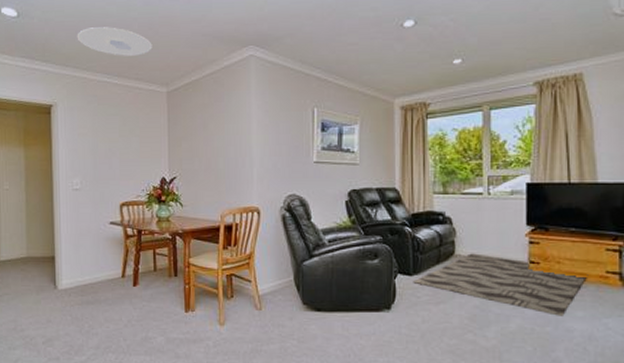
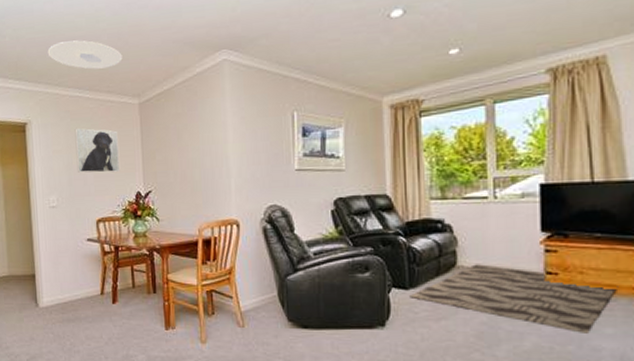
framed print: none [101,112,145,158] -> present [74,128,119,173]

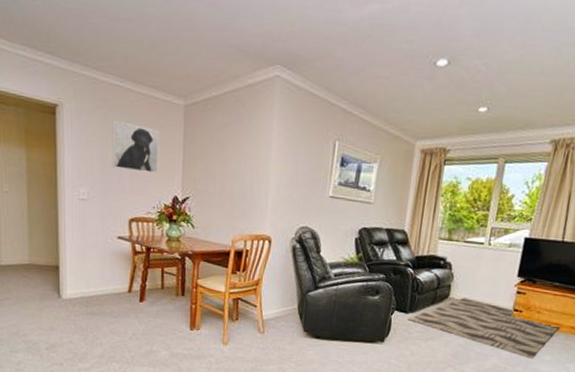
ceiling light: present [47,40,123,70] -> none [86,20,171,60]

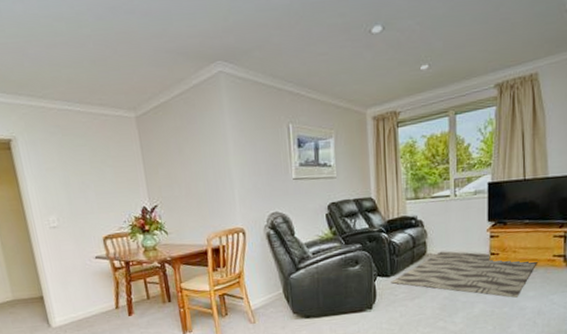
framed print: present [112,119,159,173] -> none [68,143,122,191]

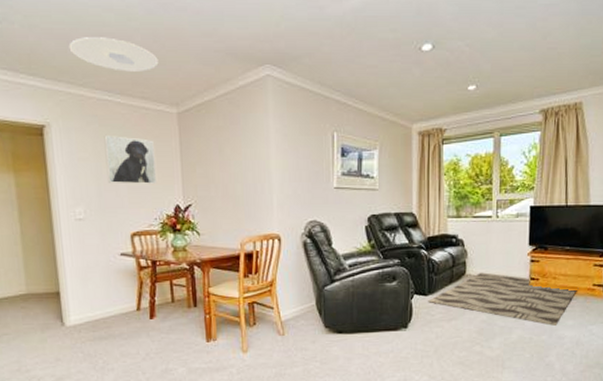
ceiling light: none [25,47,113,80] -> present [68,37,159,72]
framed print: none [68,143,122,191] -> present [104,134,156,184]

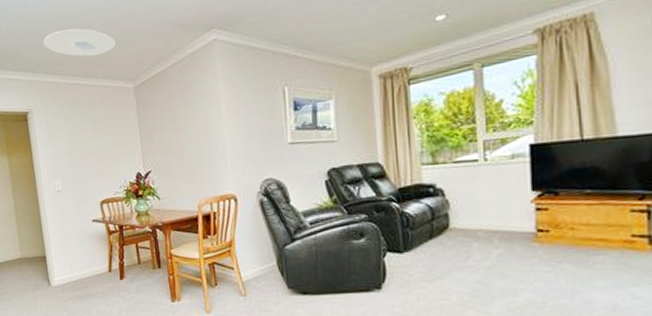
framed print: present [104,134,156,184] -> none [74,114,119,157]
rug: present [428,272,579,326] -> none [404,225,610,287]

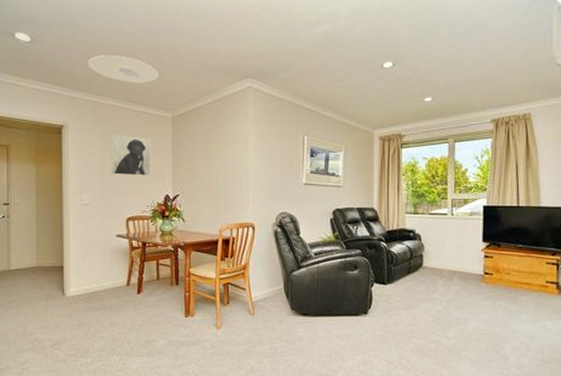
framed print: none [74,114,119,157] -> present [110,134,151,176]

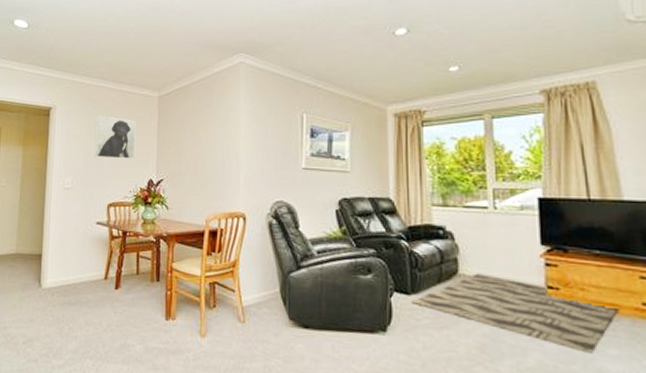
ceiling light: present [88,55,159,83] -> none [78,36,147,63]
rug: none [387,265,532,319] -> present [411,273,621,354]

